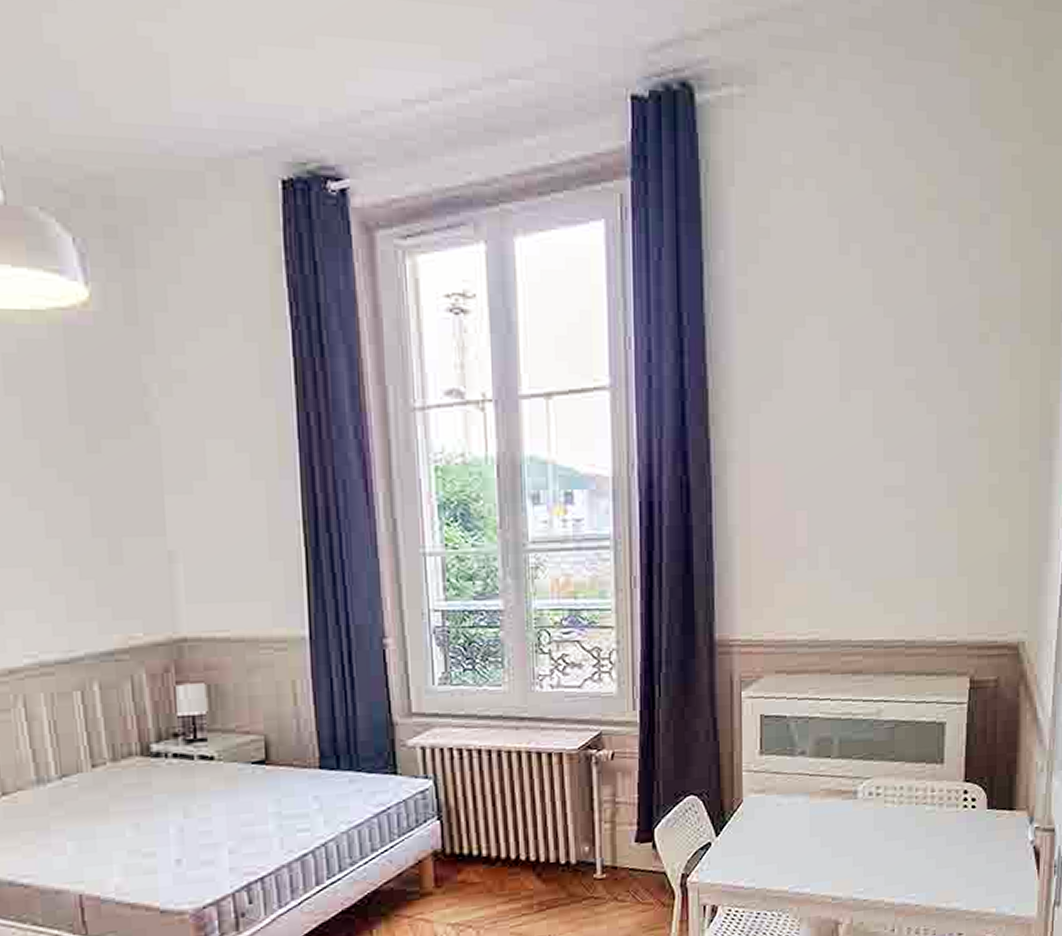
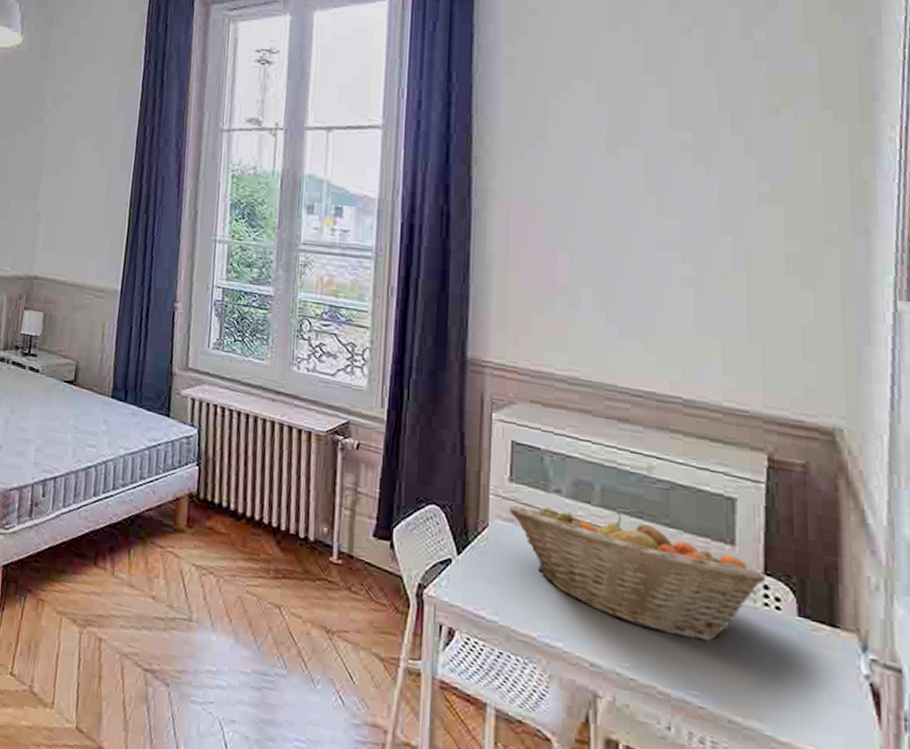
fruit basket: none [760,758,965,855] -> present [508,505,765,642]

